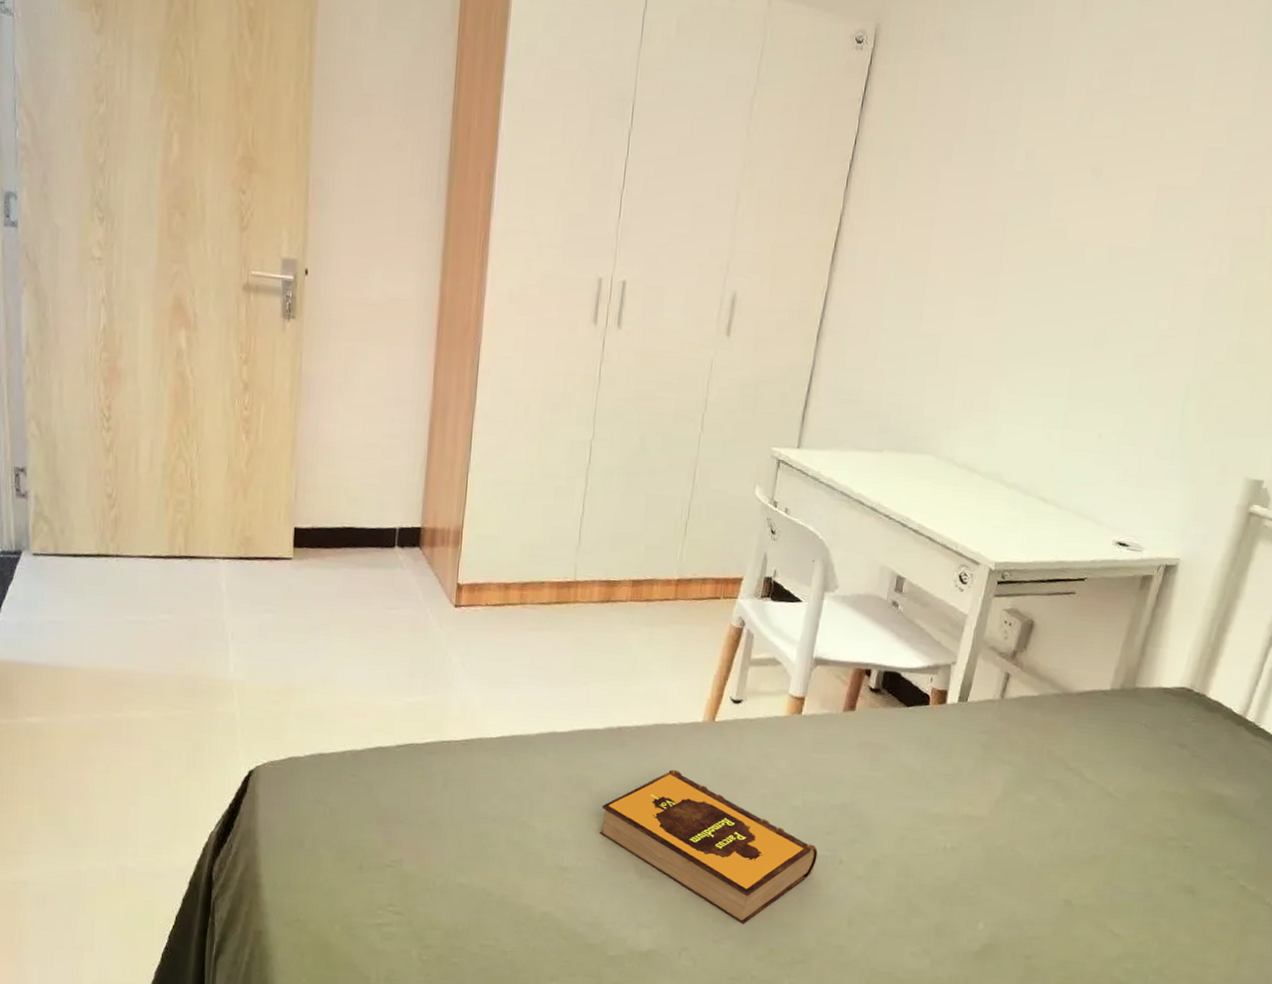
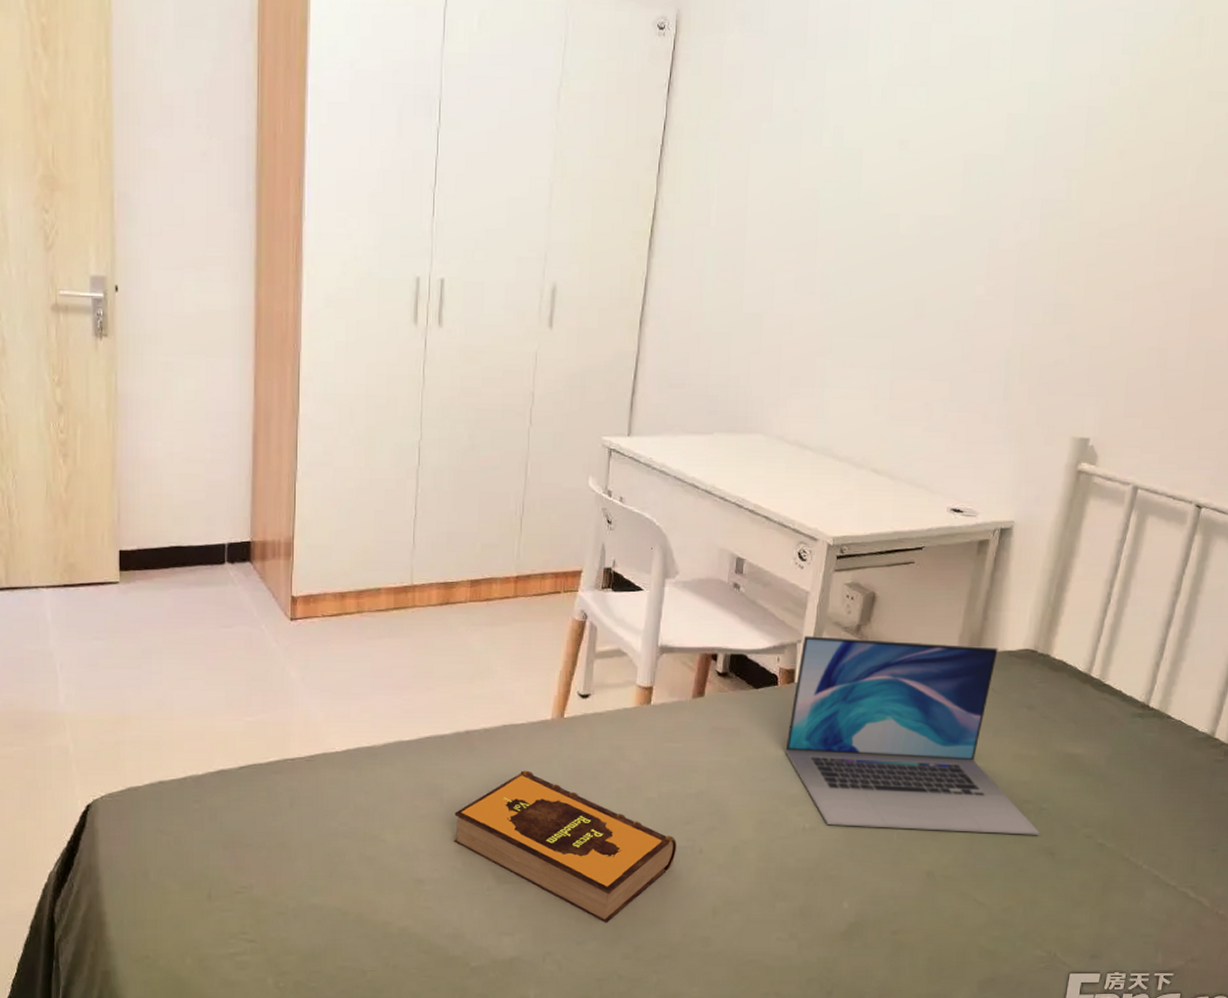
laptop: none [931,658,1182,873] -> present [785,636,1040,835]

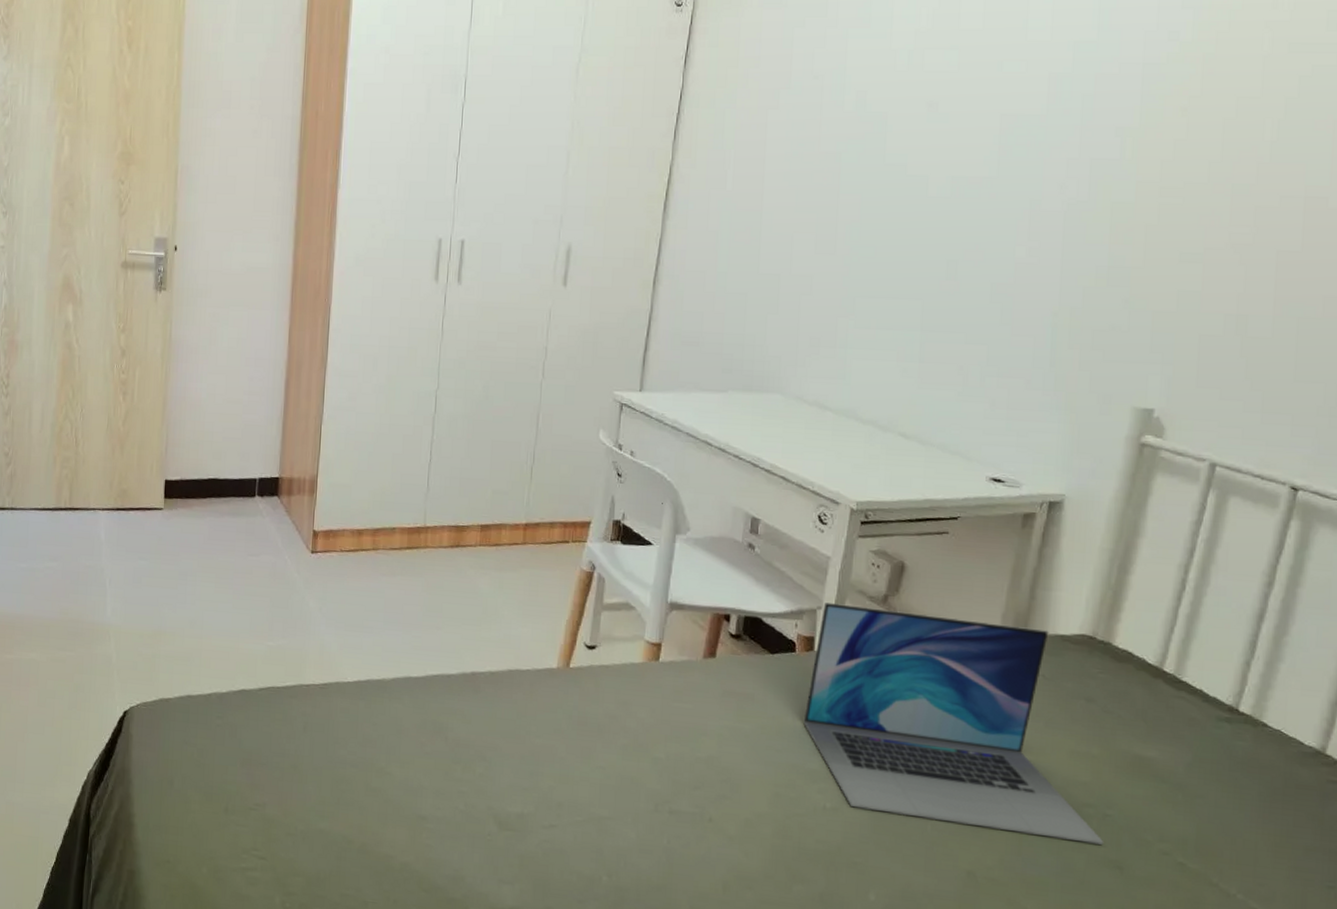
hardback book: present [454,770,677,924] -> none [457,717,685,885]

